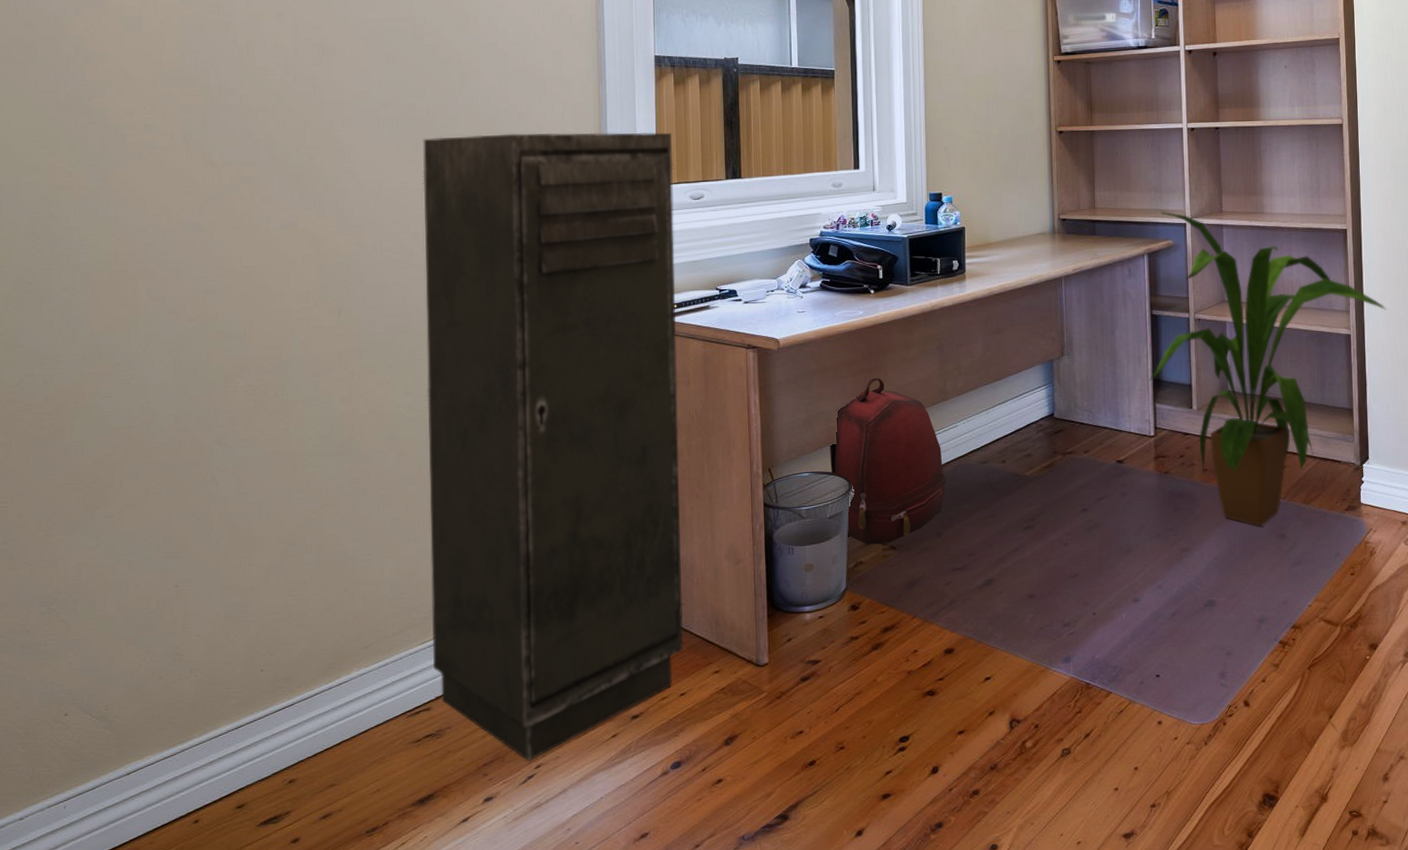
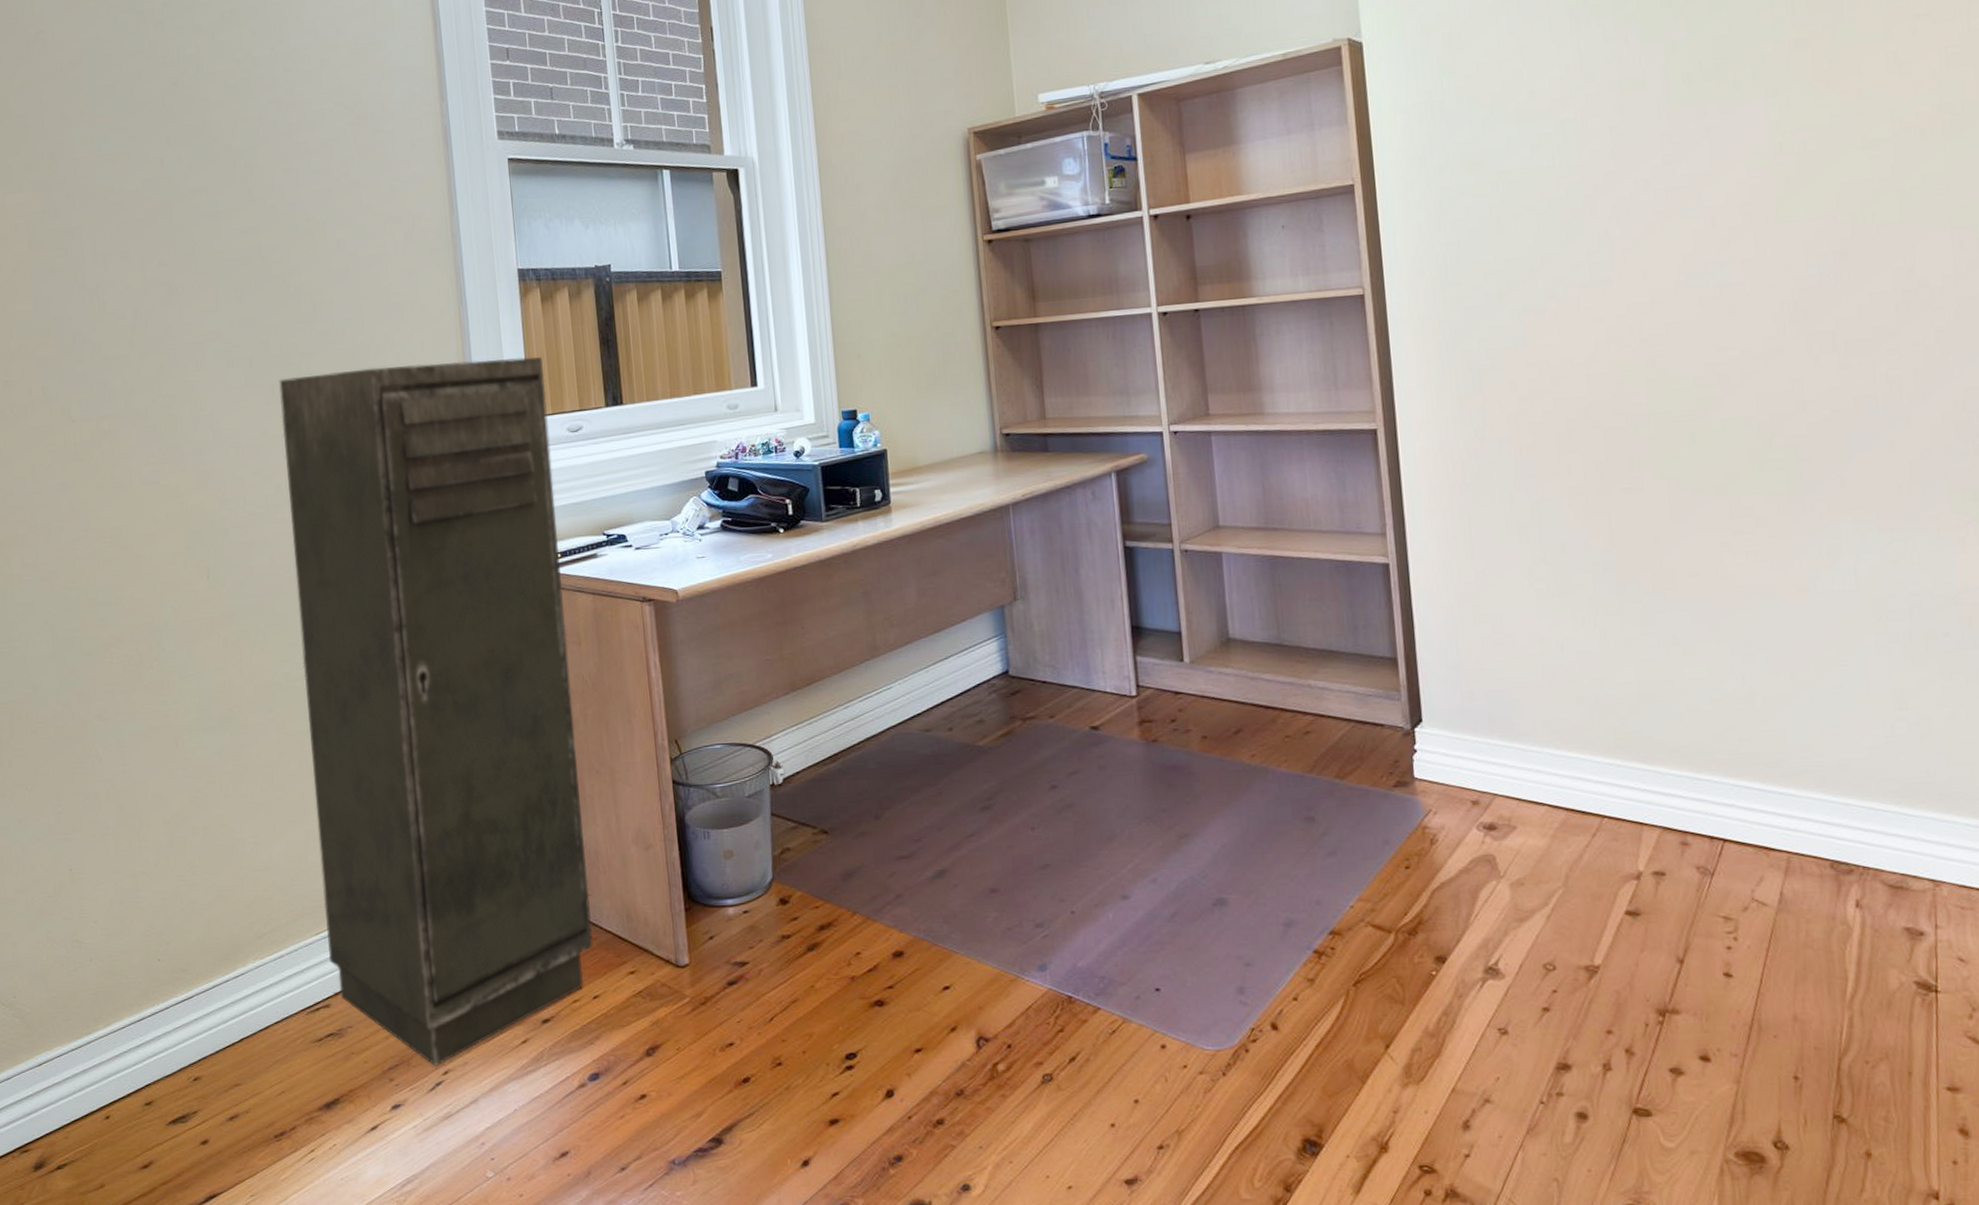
backpack: present [830,377,947,545] -> none [743,632,883,828]
house plant: present [1149,212,1388,527] -> none [1126,418,1438,808]

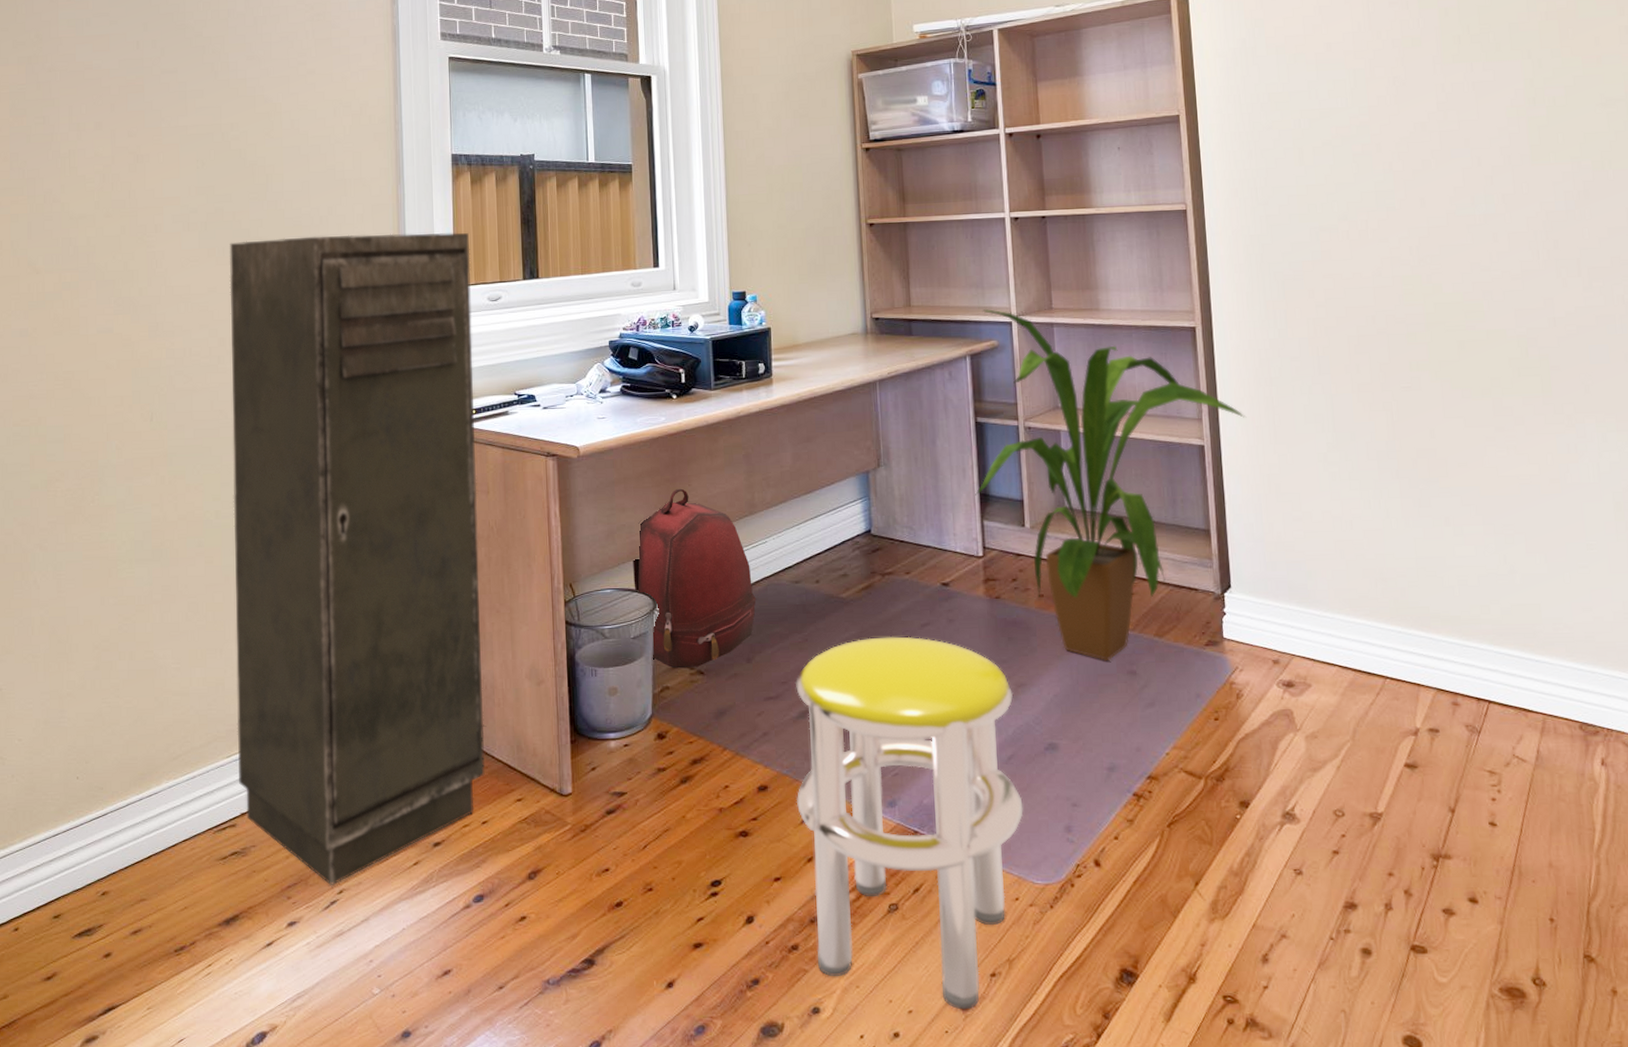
backpack: none [743,632,883,828] -> present [633,488,756,669]
stool: none [929,786,1190,1185] -> present [795,636,1023,1010]
house plant: none [1126,418,1438,808] -> present [975,309,1247,662]

